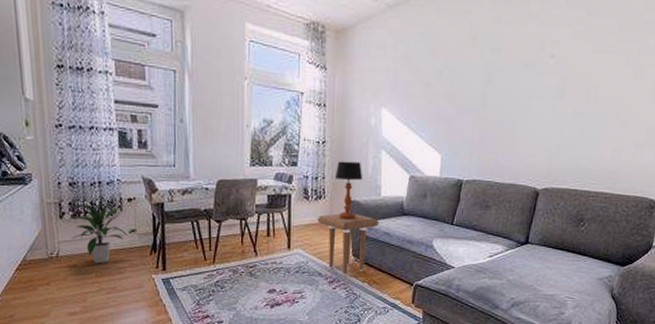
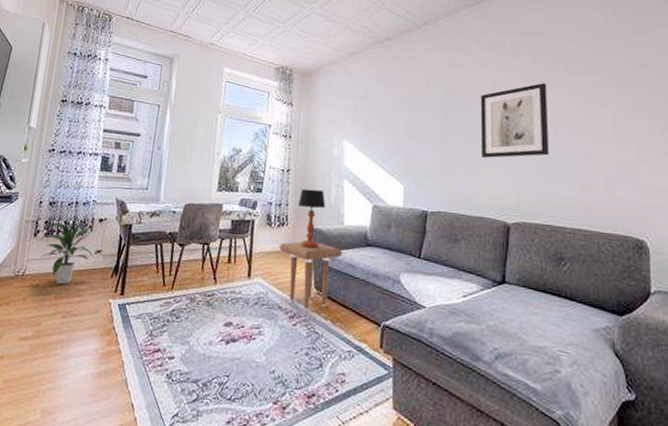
wall art: none [520,41,597,125] -> present [480,83,550,158]

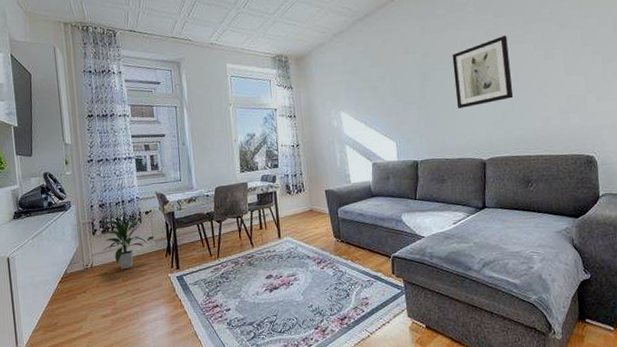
side table: present [279,241,342,311] -> none [300,201,353,256]
table lamp: present [298,189,326,248] -> none [310,157,334,207]

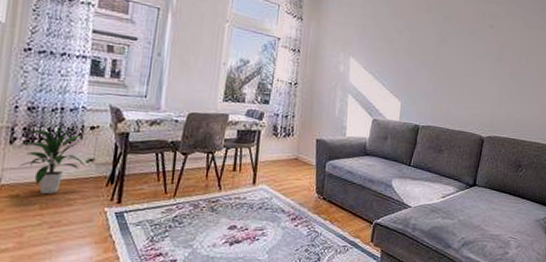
wall art: present [452,36,514,108] -> none [467,17,525,81]

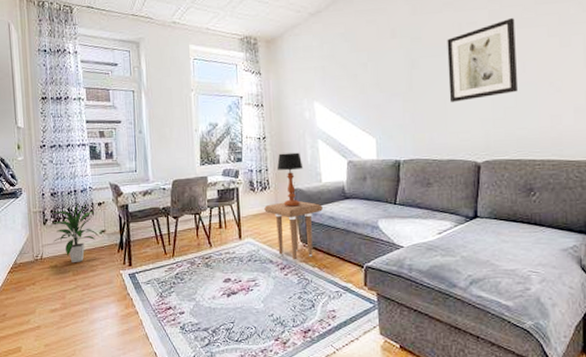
side table: none [284,151,343,213] -> present [264,201,323,262]
table lamp: none [304,102,330,157] -> present [277,152,304,207]
wall art: none [467,17,525,81] -> present [447,18,519,102]

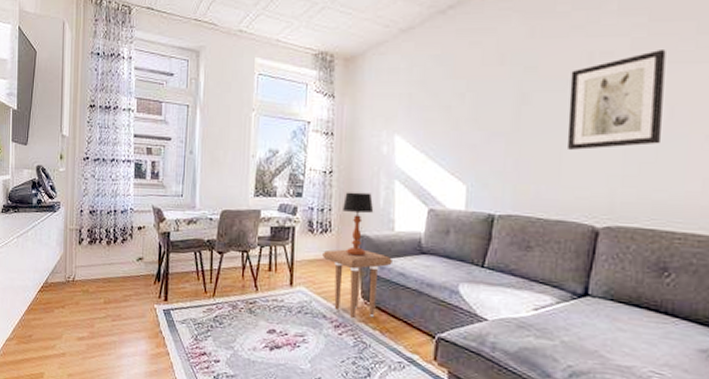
indoor plant: present [50,204,99,263] -> none [87,225,135,290]

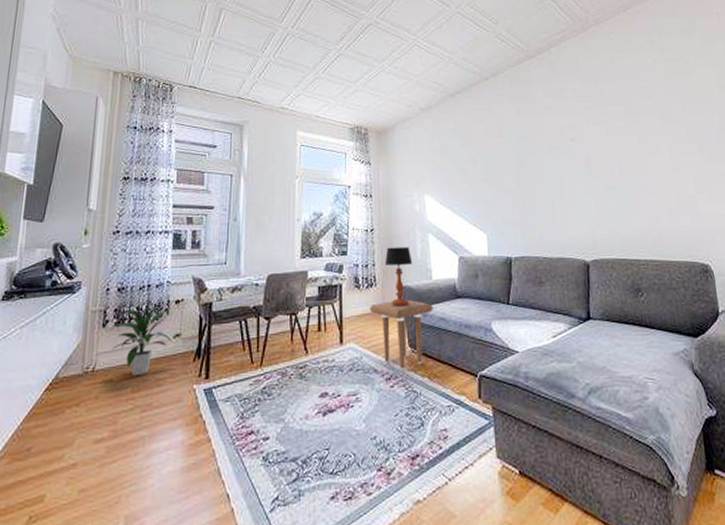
indoor plant: none [87,225,135,290] -> present [113,301,172,377]
wall art: present [566,50,666,150] -> none [550,125,618,200]

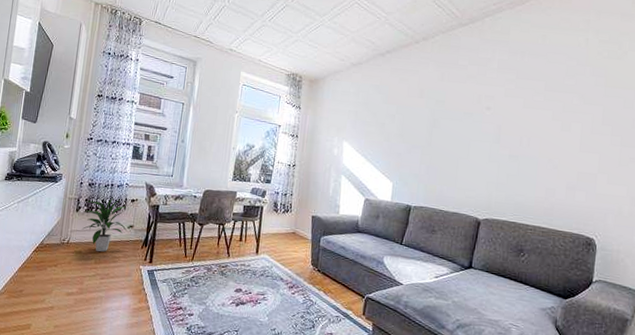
side table: present [370,300,433,371] -> none [283,226,336,283]
table lamp: present [385,246,413,307] -> none [301,182,325,232]

